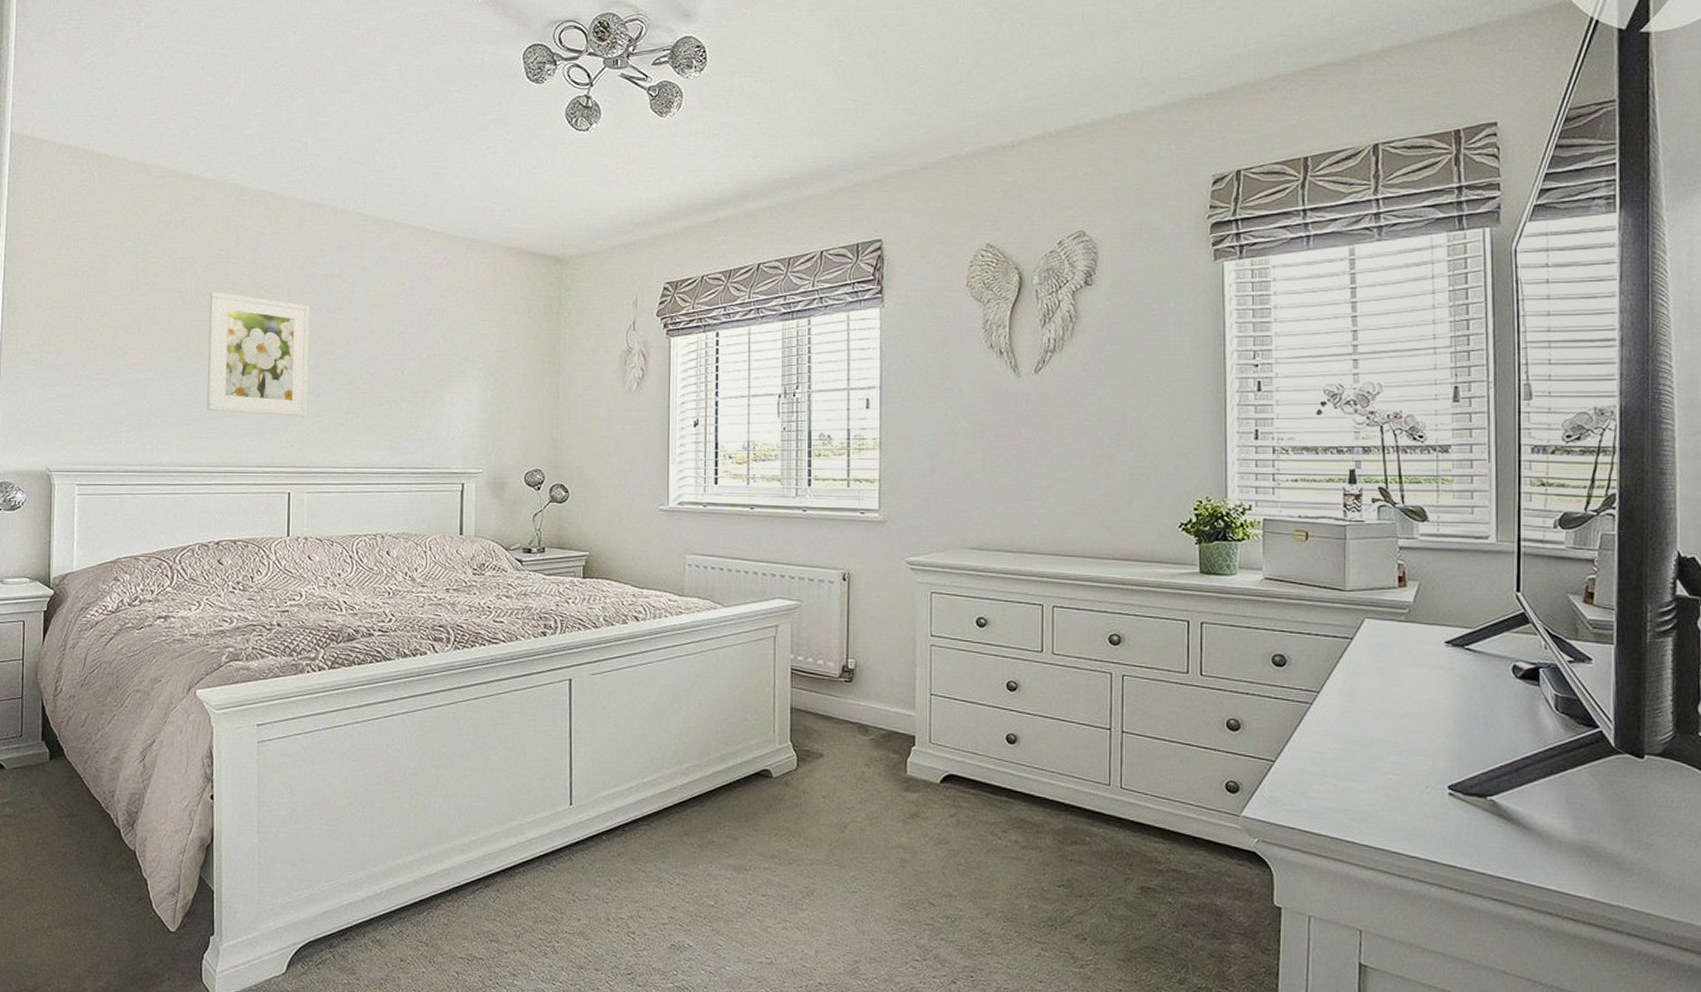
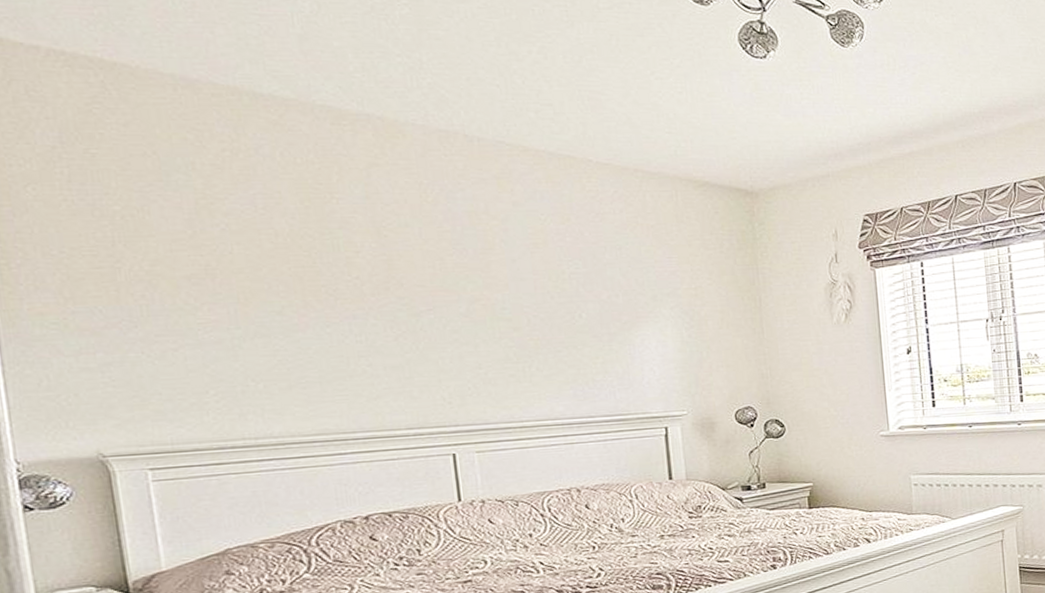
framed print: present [207,291,310,417] -> none [311,232,466,371]

